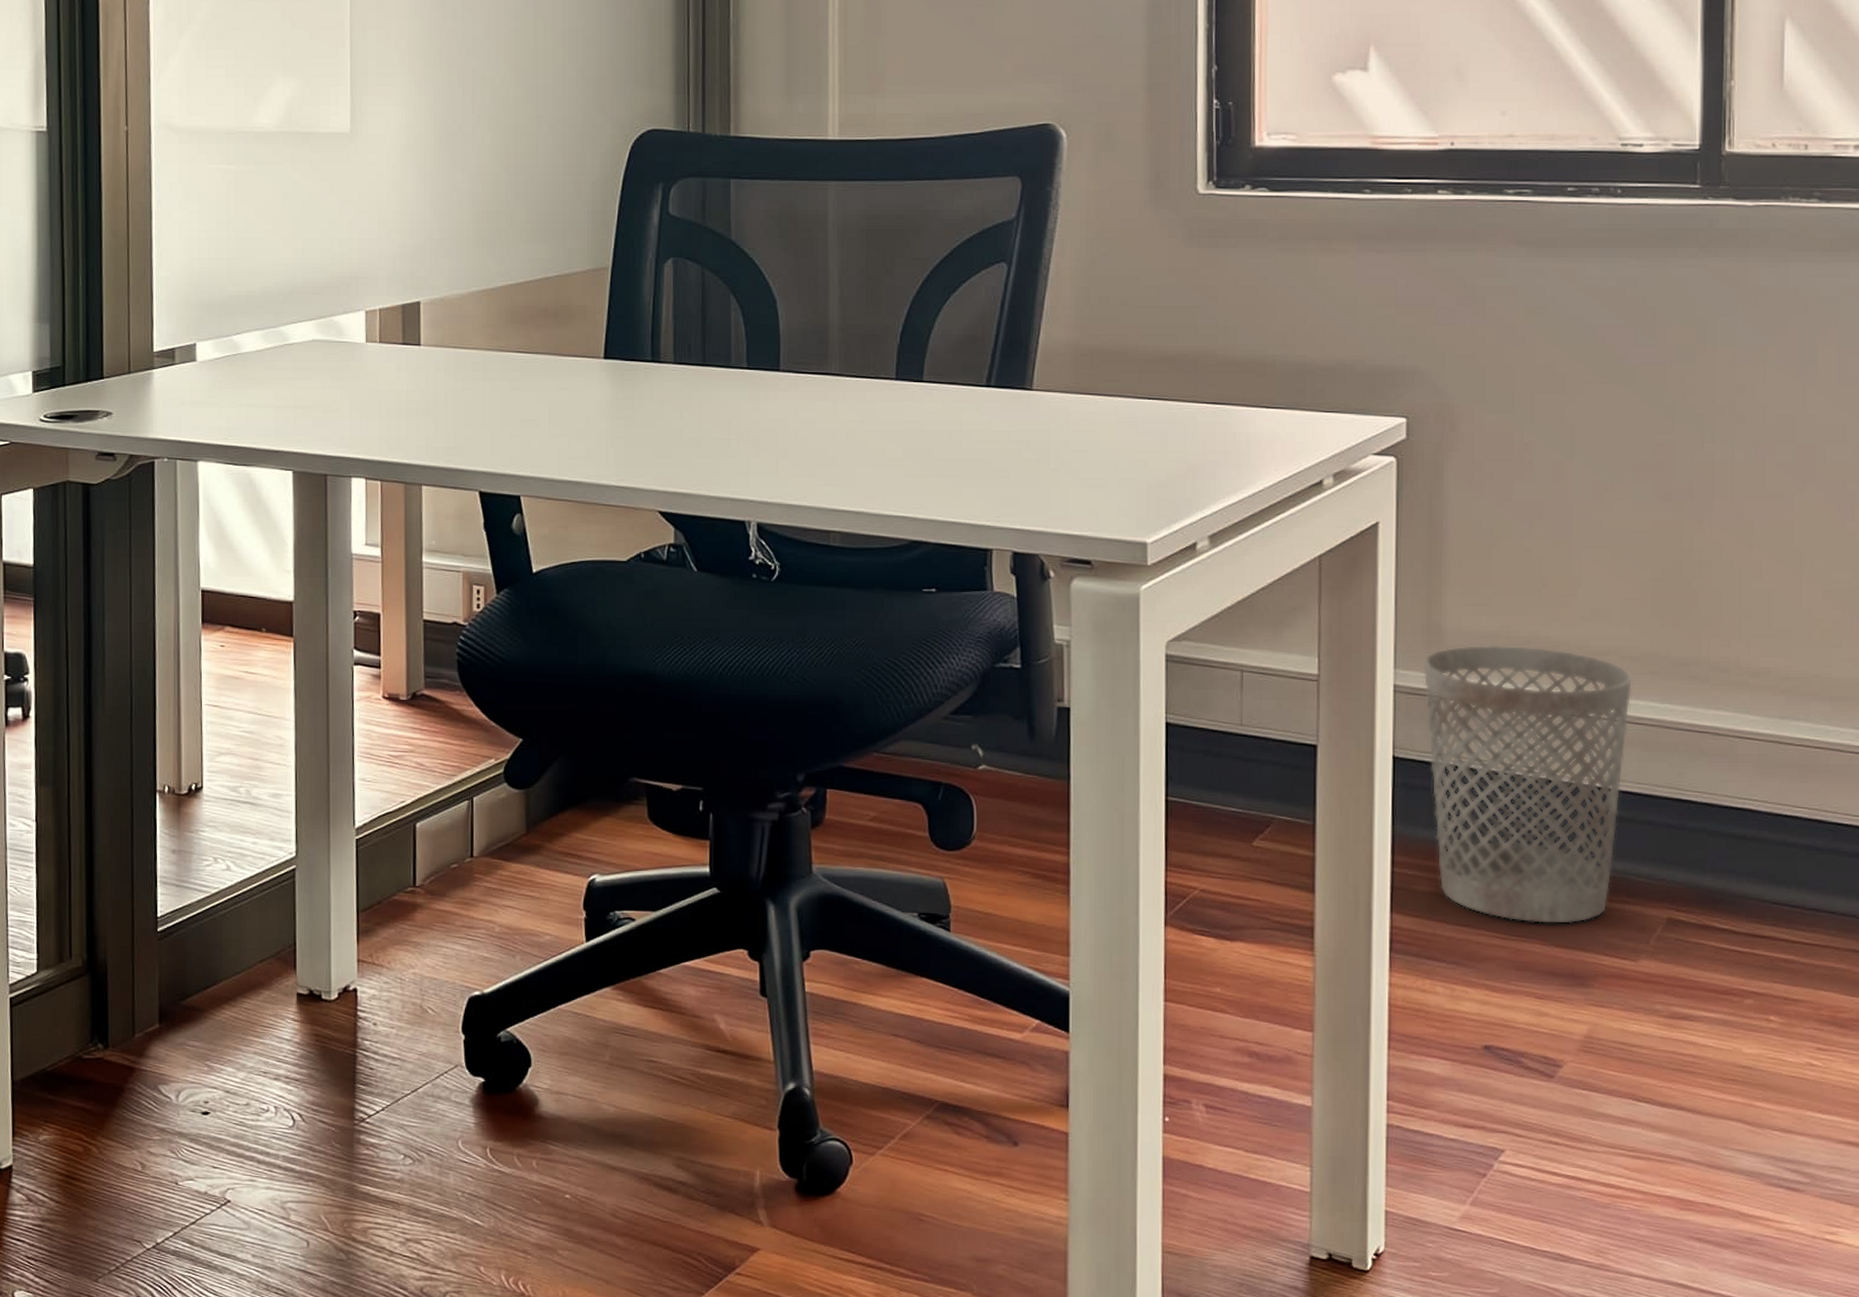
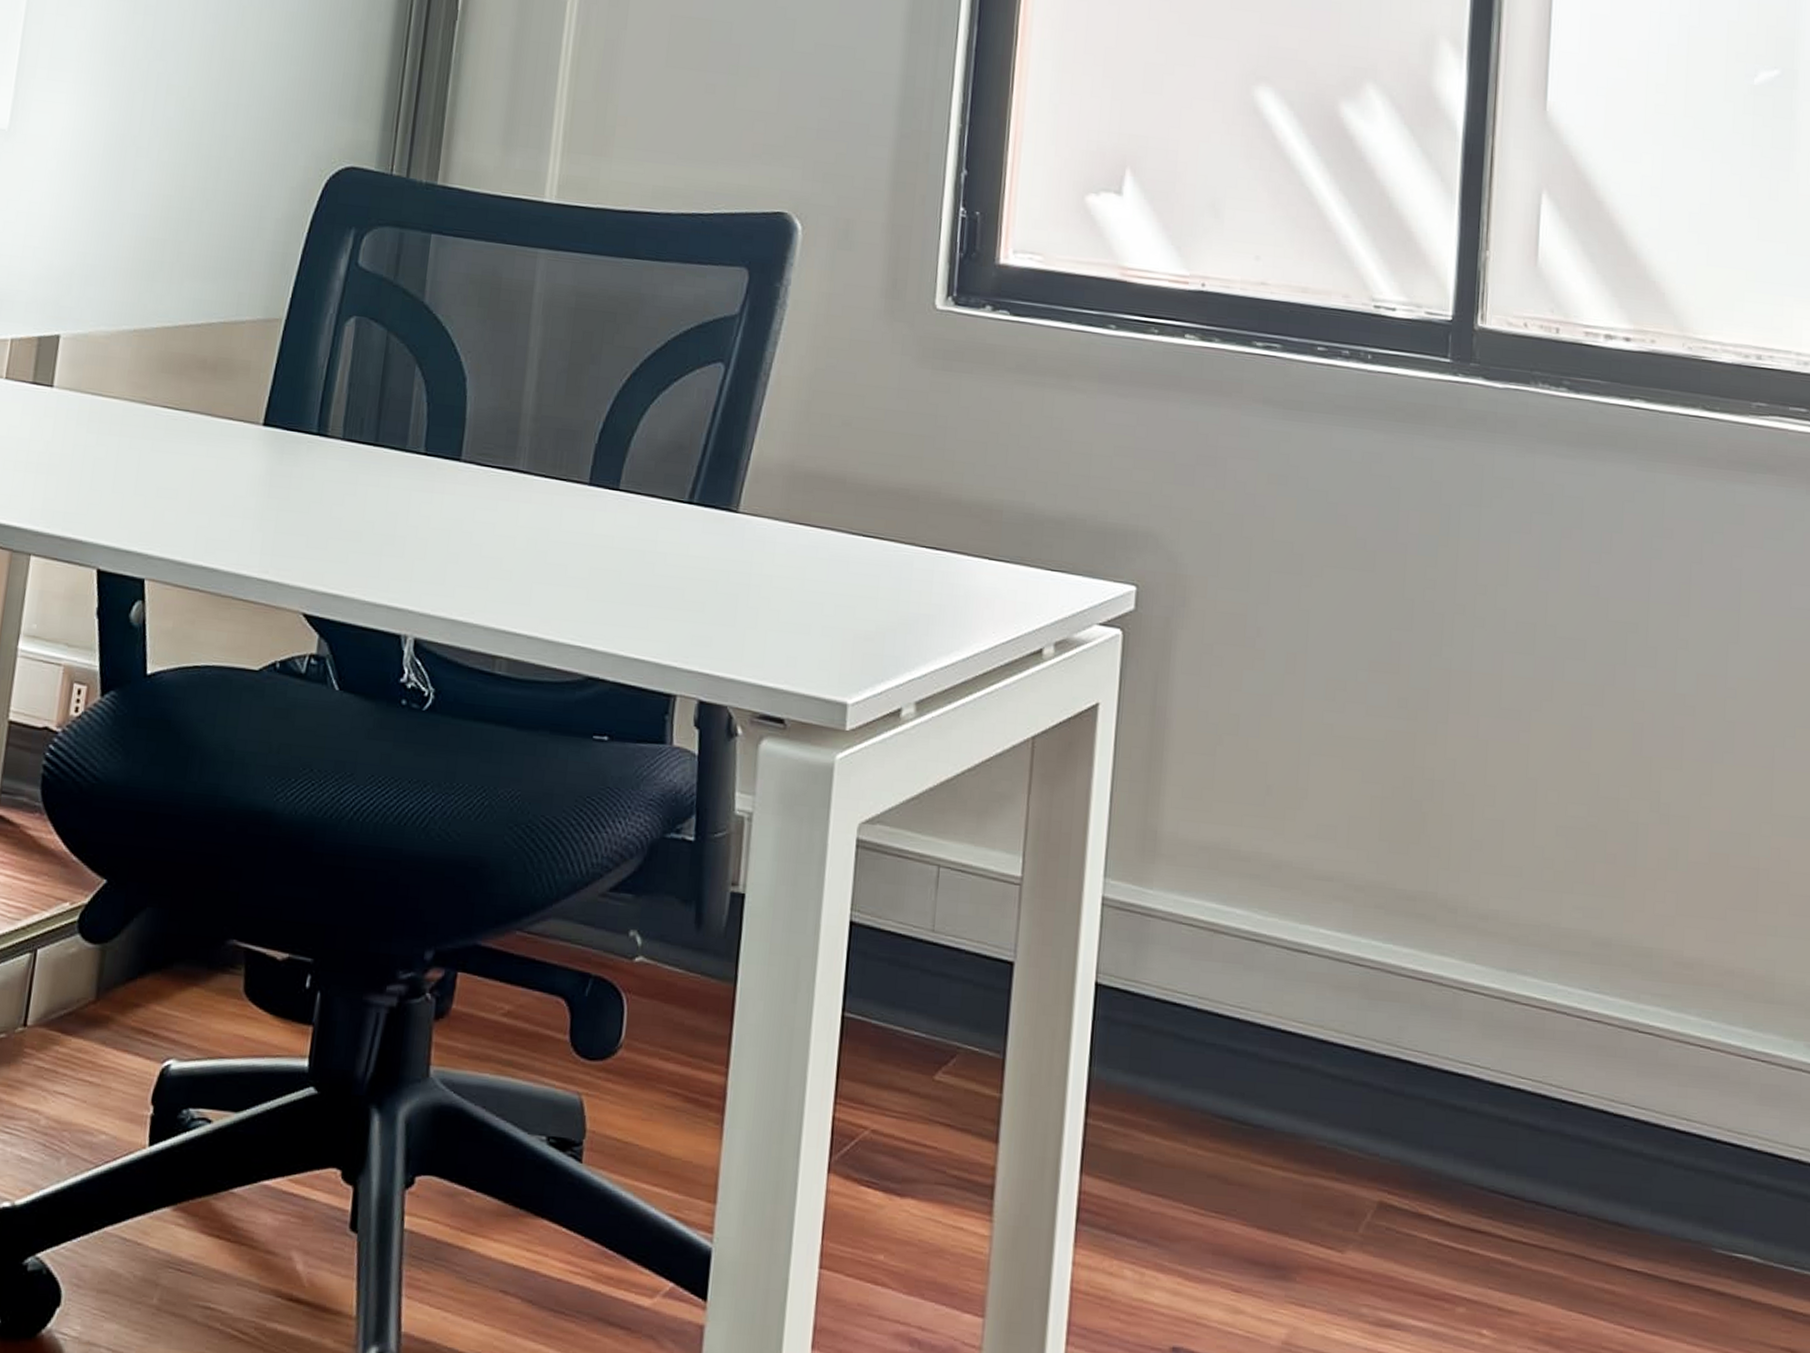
wastebasket: present [1423,645,1632,924] -> none [1134,857,1356,1201]

